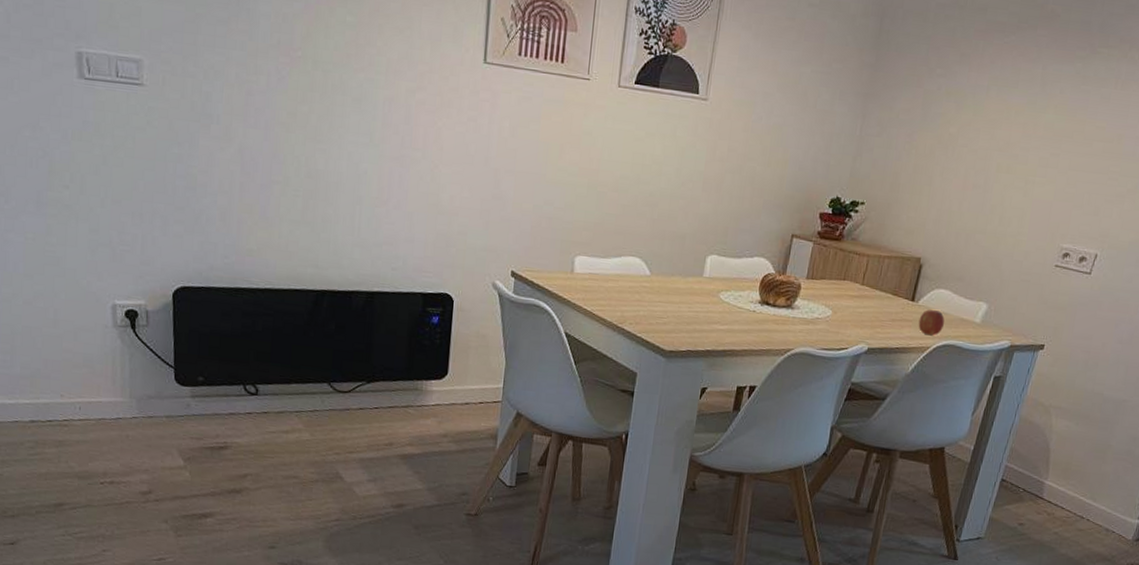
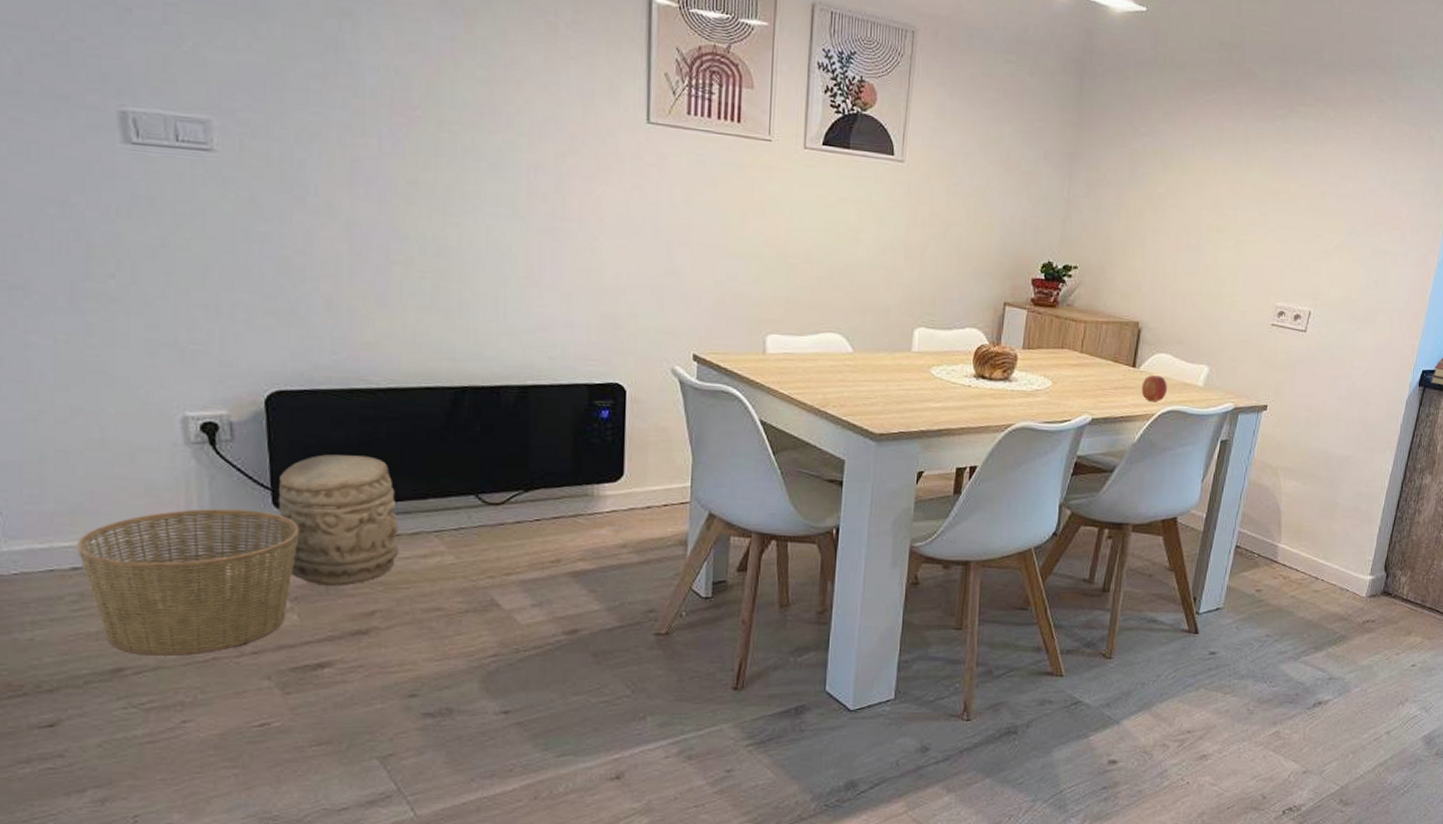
basket: none [34,380,194,498] -> present [76,509,300,656]
decorative planter: none [178,341,269,451] -> present [277,454,399,586]

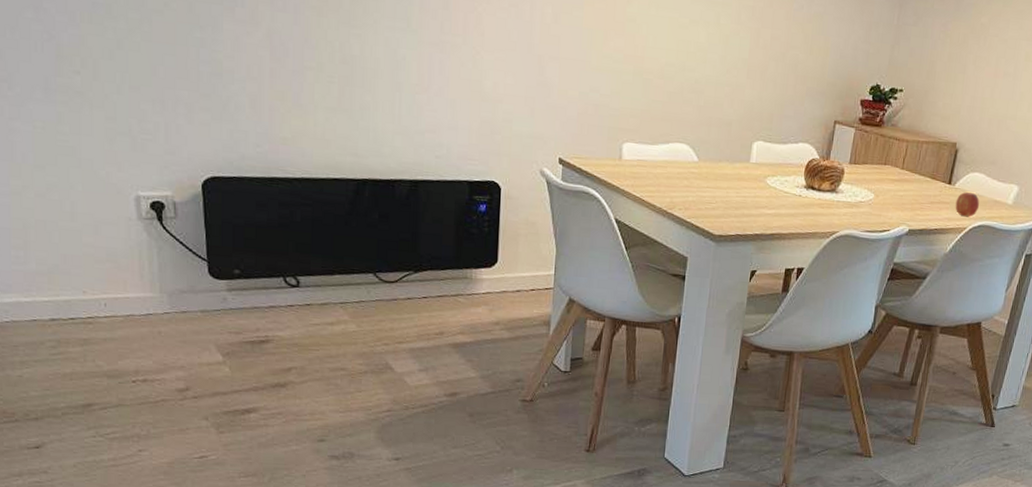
basket: present [76,509,300,656] -> none [54,274,230,396]
decorative planter: present [277,454,399,586] -> none [212,233,311,345]

